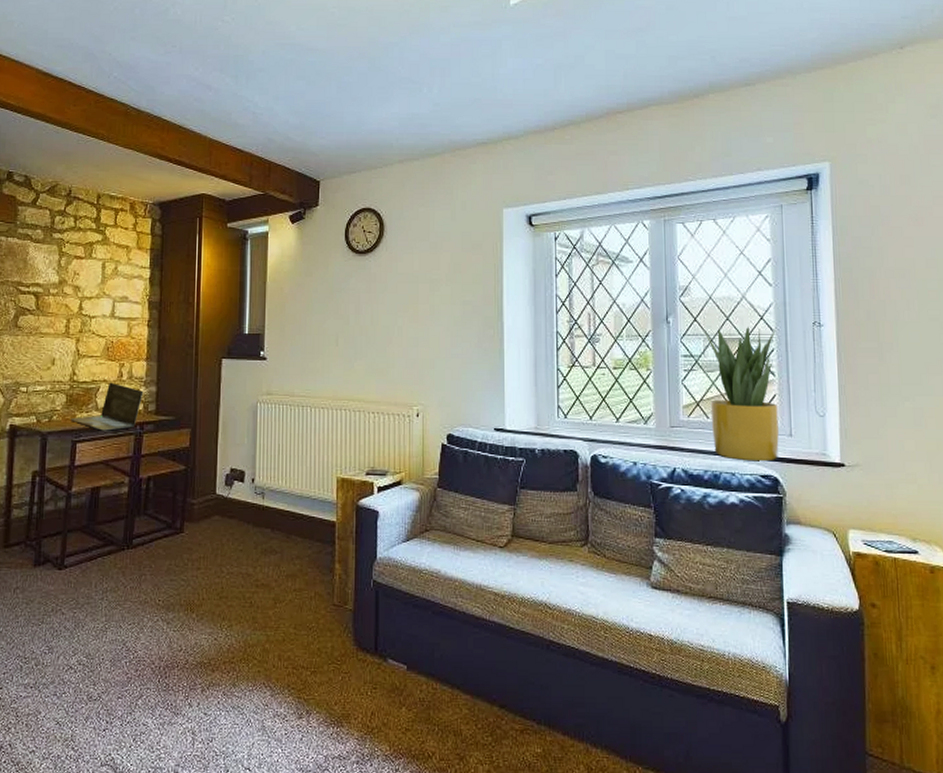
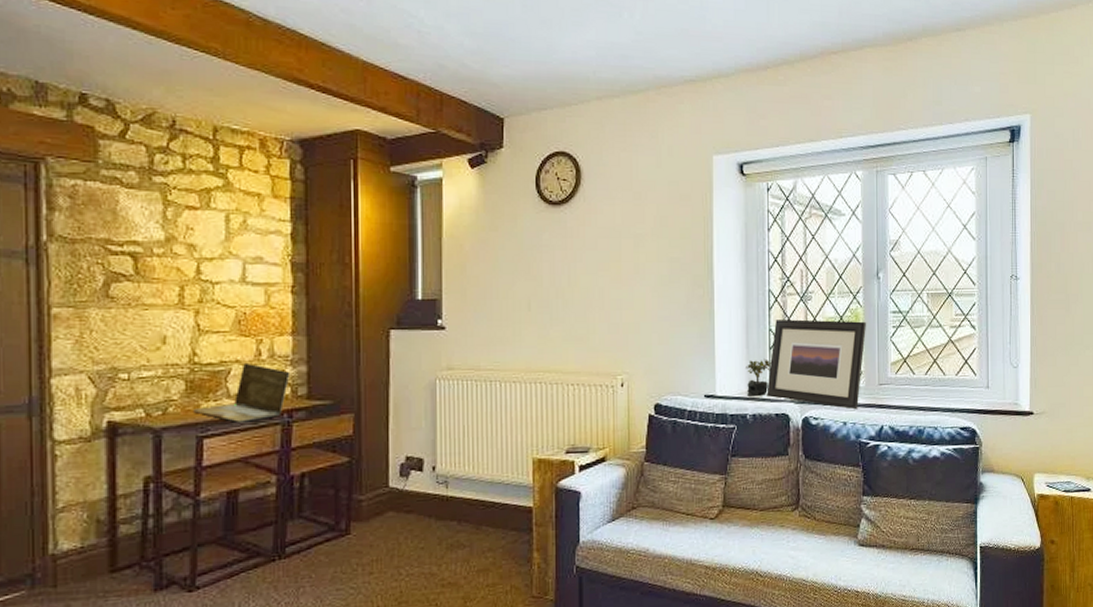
succulent plant: none [534,396,560,432] -> present [746,358,772,396]
picture frame: none [555,360,657,451] -> present [766,319,867,410]
planter: present [703,326,779,462] -> none [911,280,977,415]

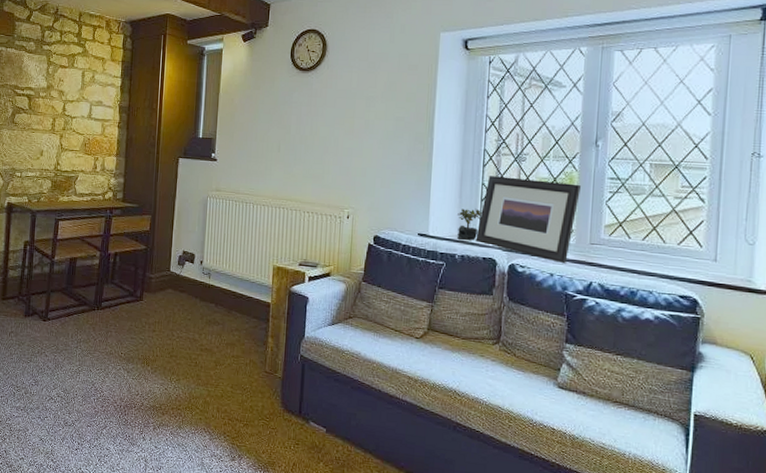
laptop: present [193,362,290,424] -> none [55,172,113,214]

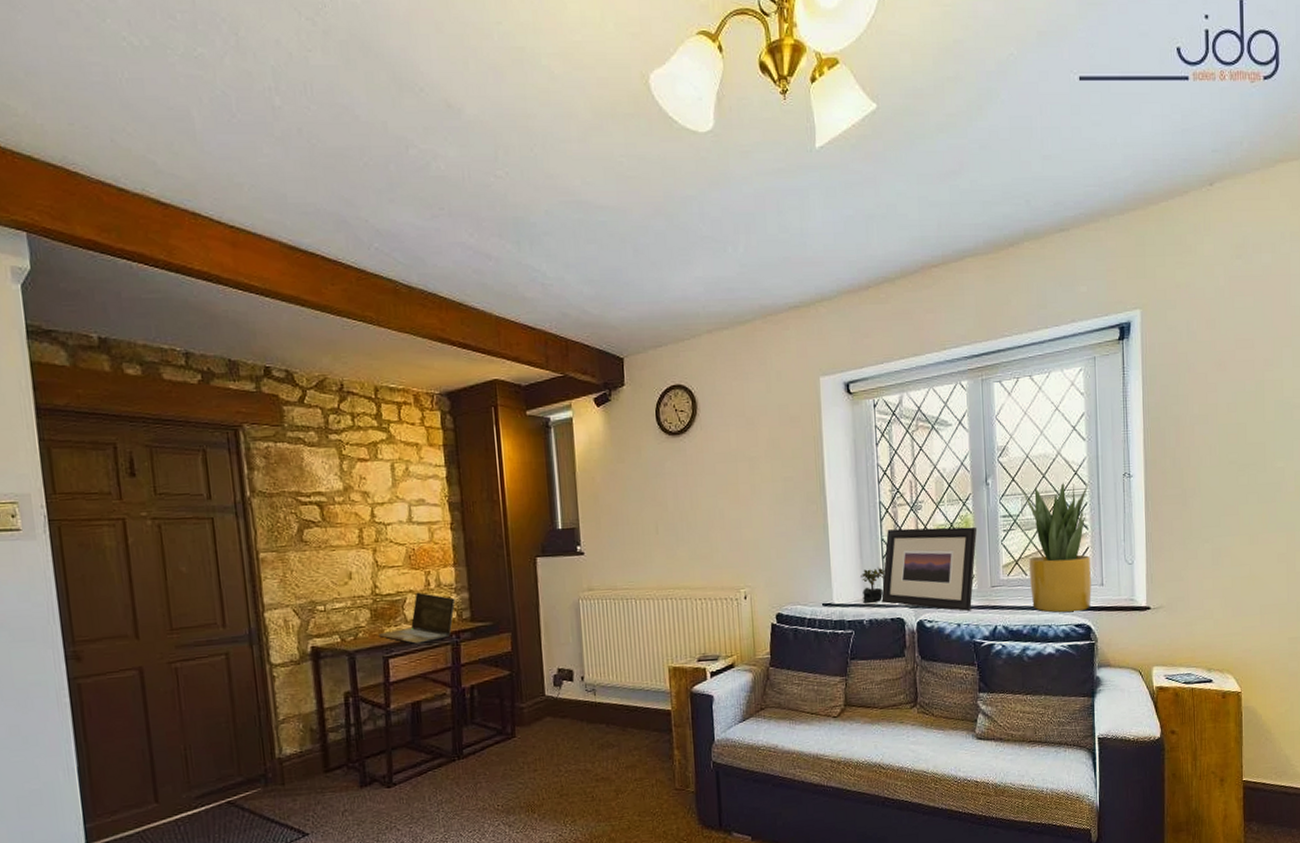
laptop: none [55,172,113,214] -> present [379,592,456,645]
planter: none [632,153,710,284] -> present [1020,482,1092,613]

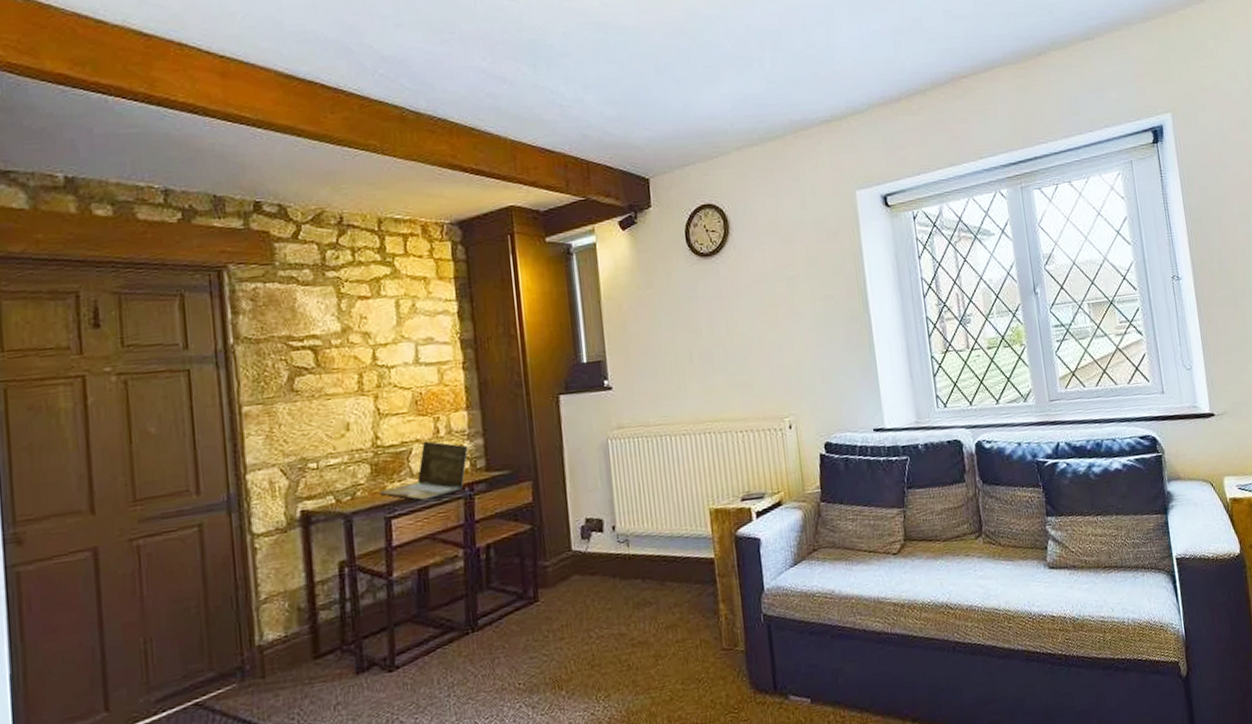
succulent plant: present [860,567,885,603] -> none [912,386,938,426]
picture frame: present [881,526,978,612] -> none [935,338,1031,429]
planter: present [1020,482,1092,613] -> none [1070,287,1154,425]

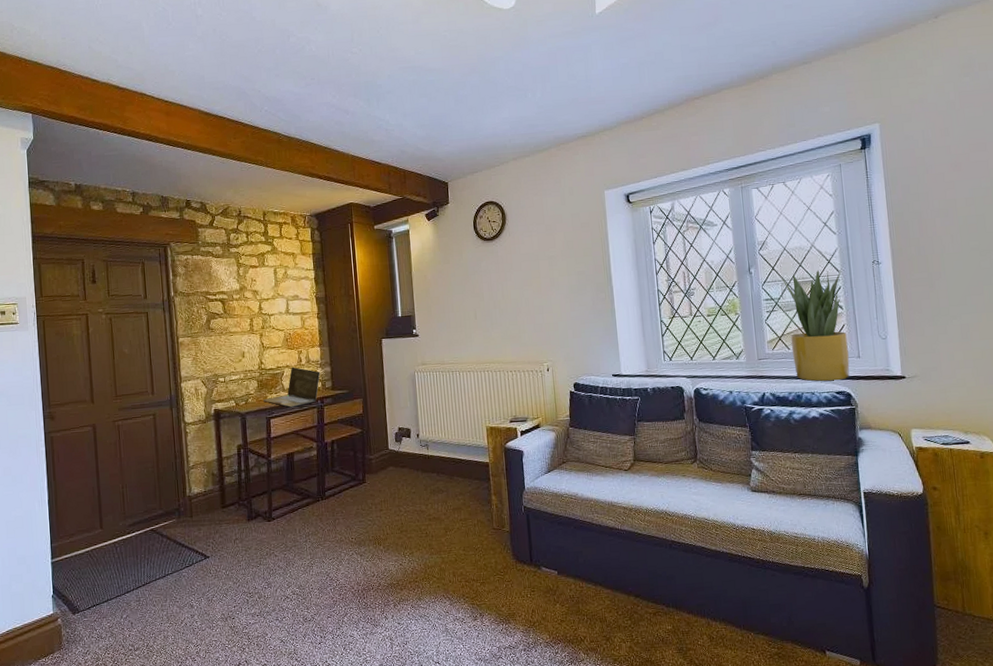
planter: none [1070,287,1154,425] -> present [780,269,850,382]

